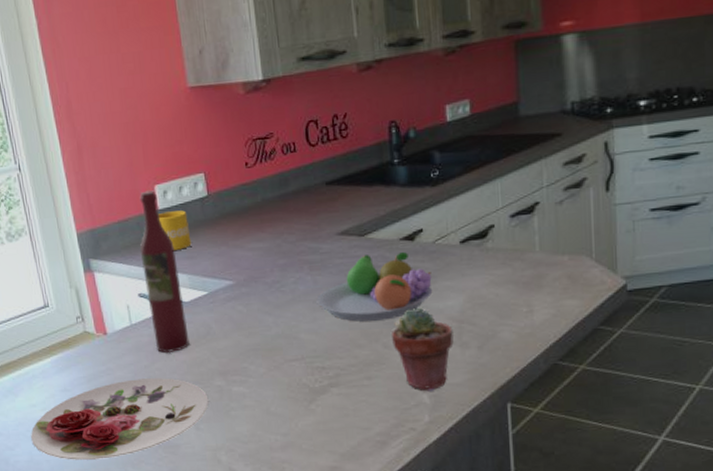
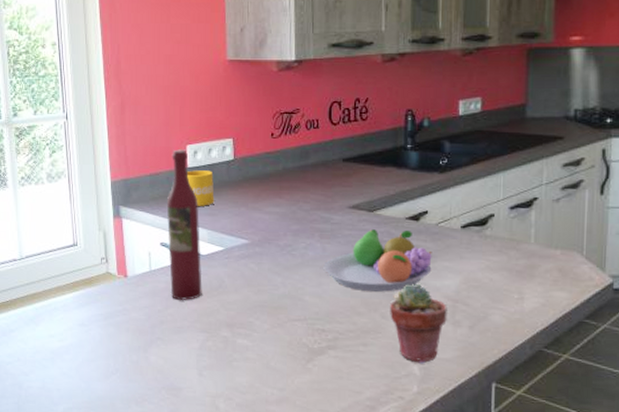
plate: present [31,378,209,460] -> none [46,321,214,394]

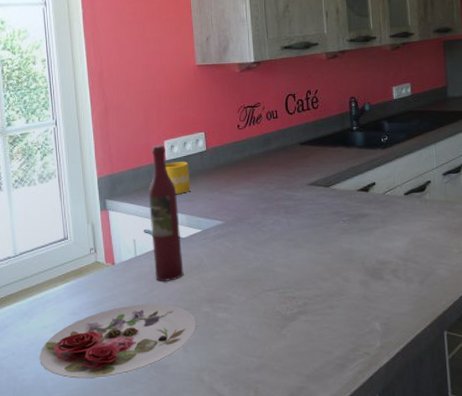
plate: none [46,321,214,394] -> present [40,304,197,379]
fruit bowl: present [323,229,432,292] -> none [290,201,383,258]
potted succulent: present [390,284,447,364] -> none [350,248,400,320]

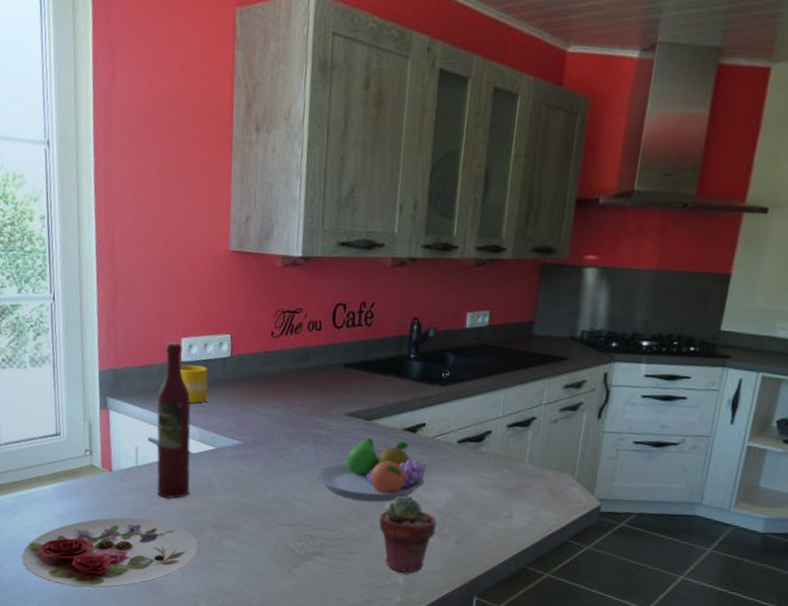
fruit bowl: none [290,201,383,258] -> present [315,438,427,502]
potted succulent: none [350,248,400,320] -> present [379,495,437,575]

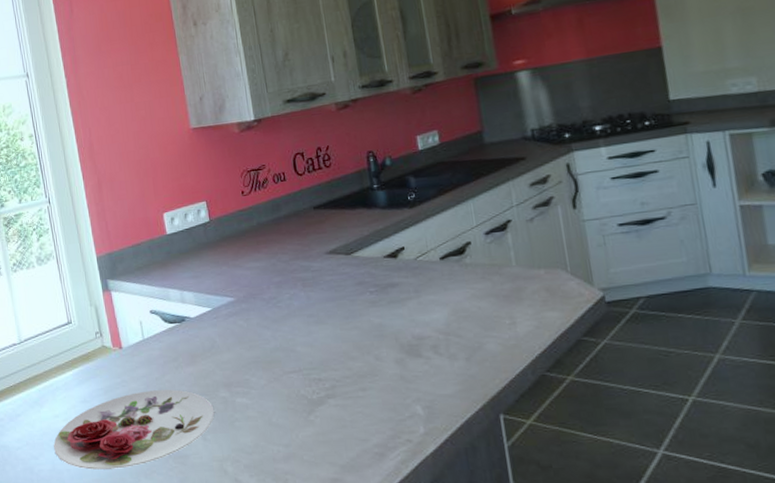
wine bottle: present [156,341,191,499] -> none [150,217,196,366]
mug: present [179,364,208,403] -> none [166,235,196,270]
fruit bowl: present [315,438,427,502] -> none [310,269,418,335]
potted succulent: present [379,495,437,575] -> none [382,321,442,403]

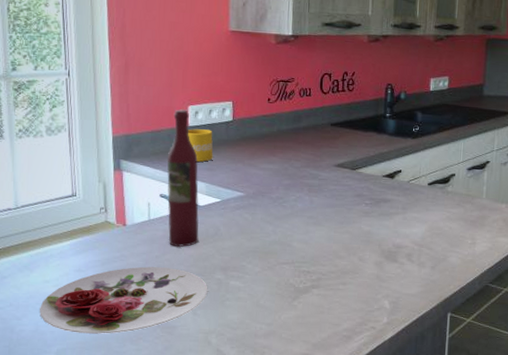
wine bottle: none [150,217,196,366] -> present [167,108,200,248]
mug: none [166,235,196,270] -> present [187,129,213,162]

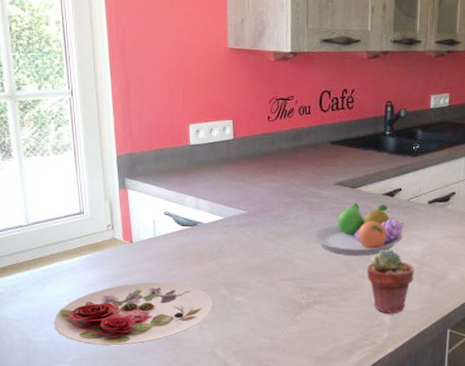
wine bottle: present [167,108,200,248] -> none [170,127,203,264]
mug: present [187,129,213,162] -> none [189,147,215,180]
fruit bowl: none [310,185,404,239] -> present [311,203,404,256]
potted succulent: none [366,232,414,299] -> present [367,249,414,315]

